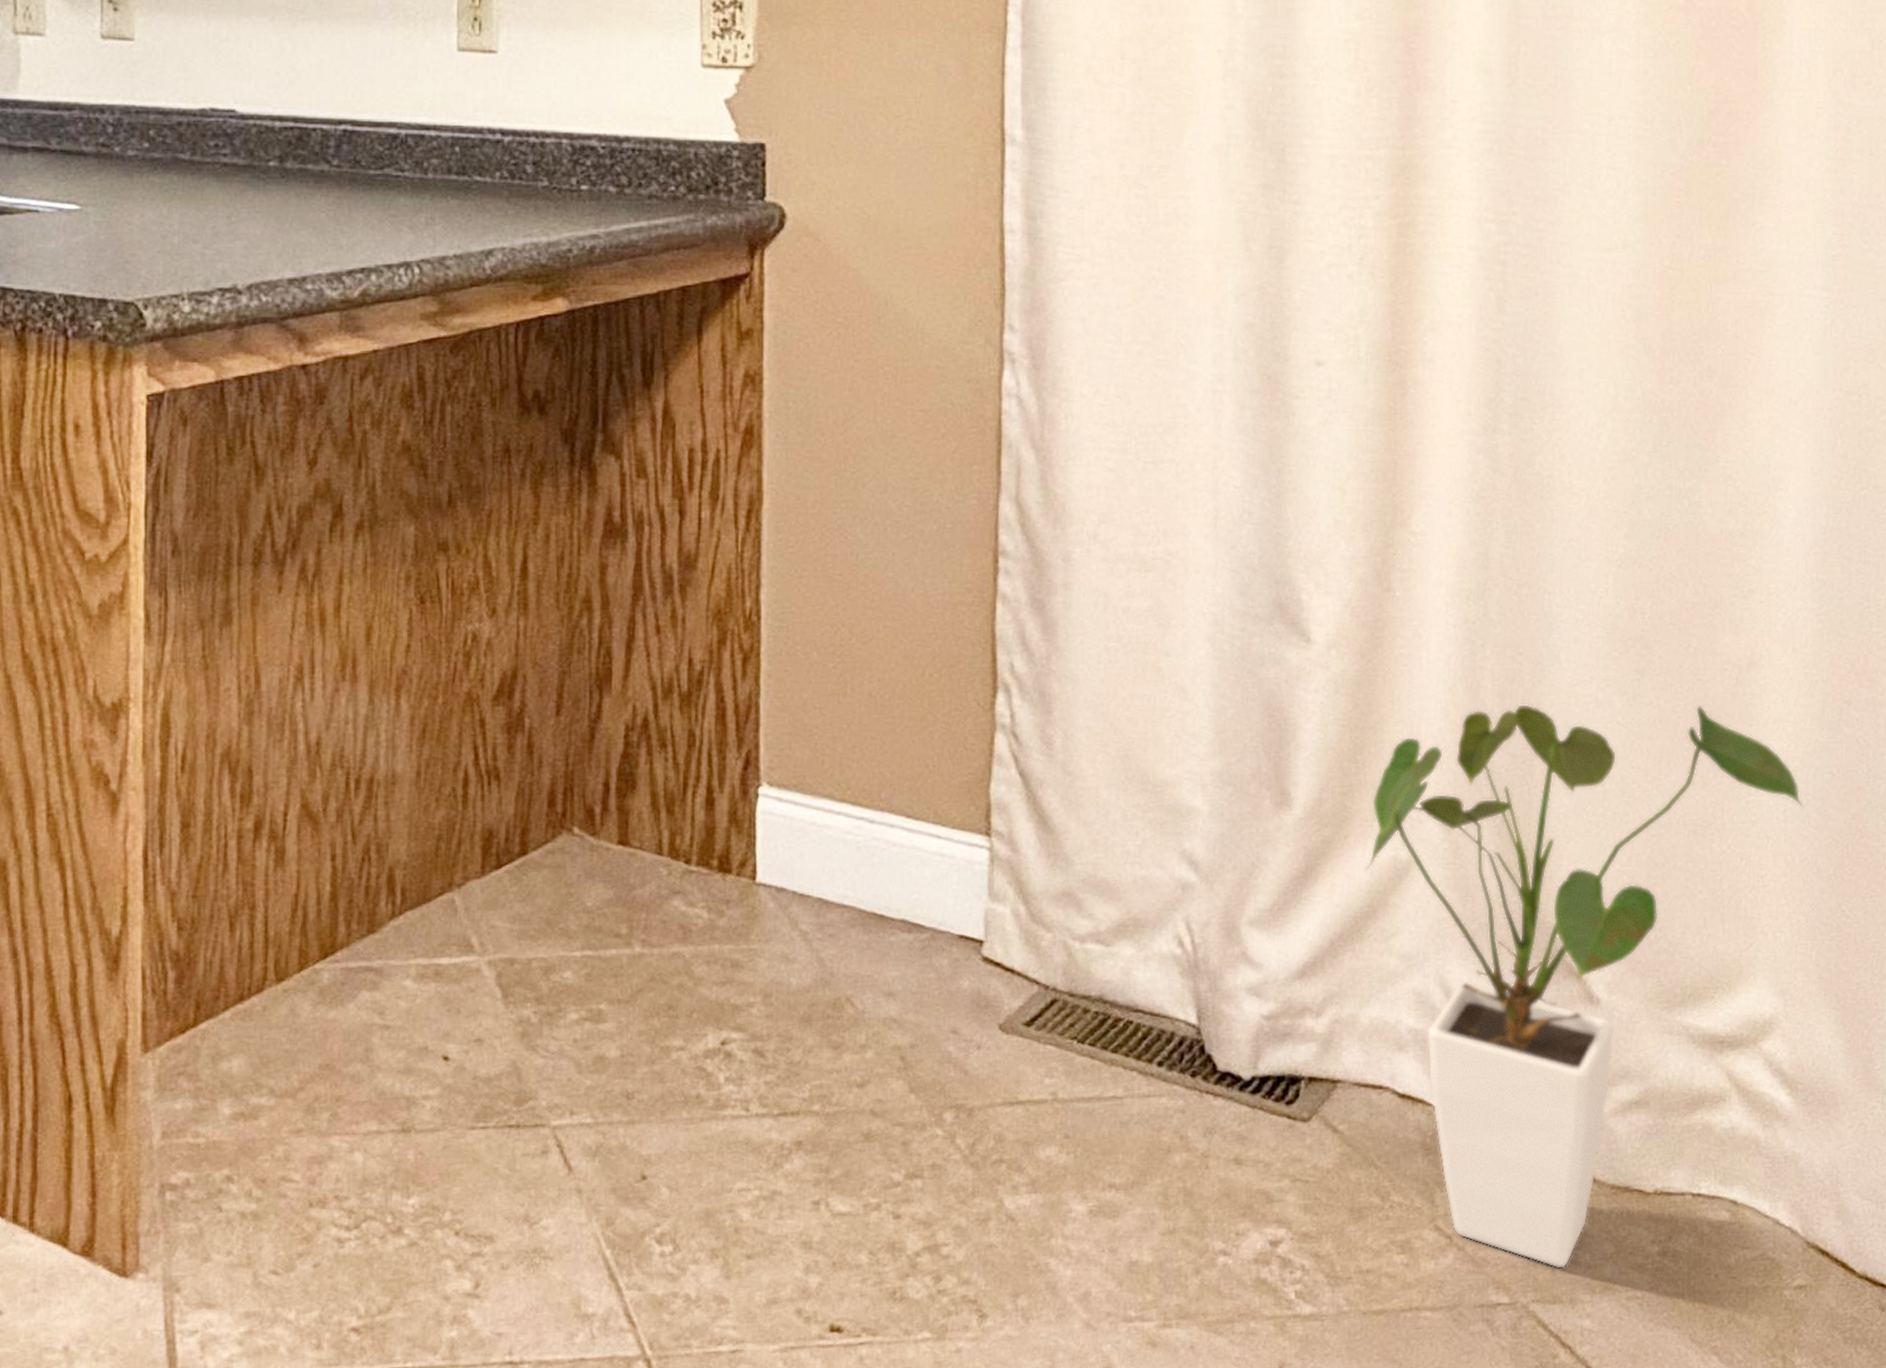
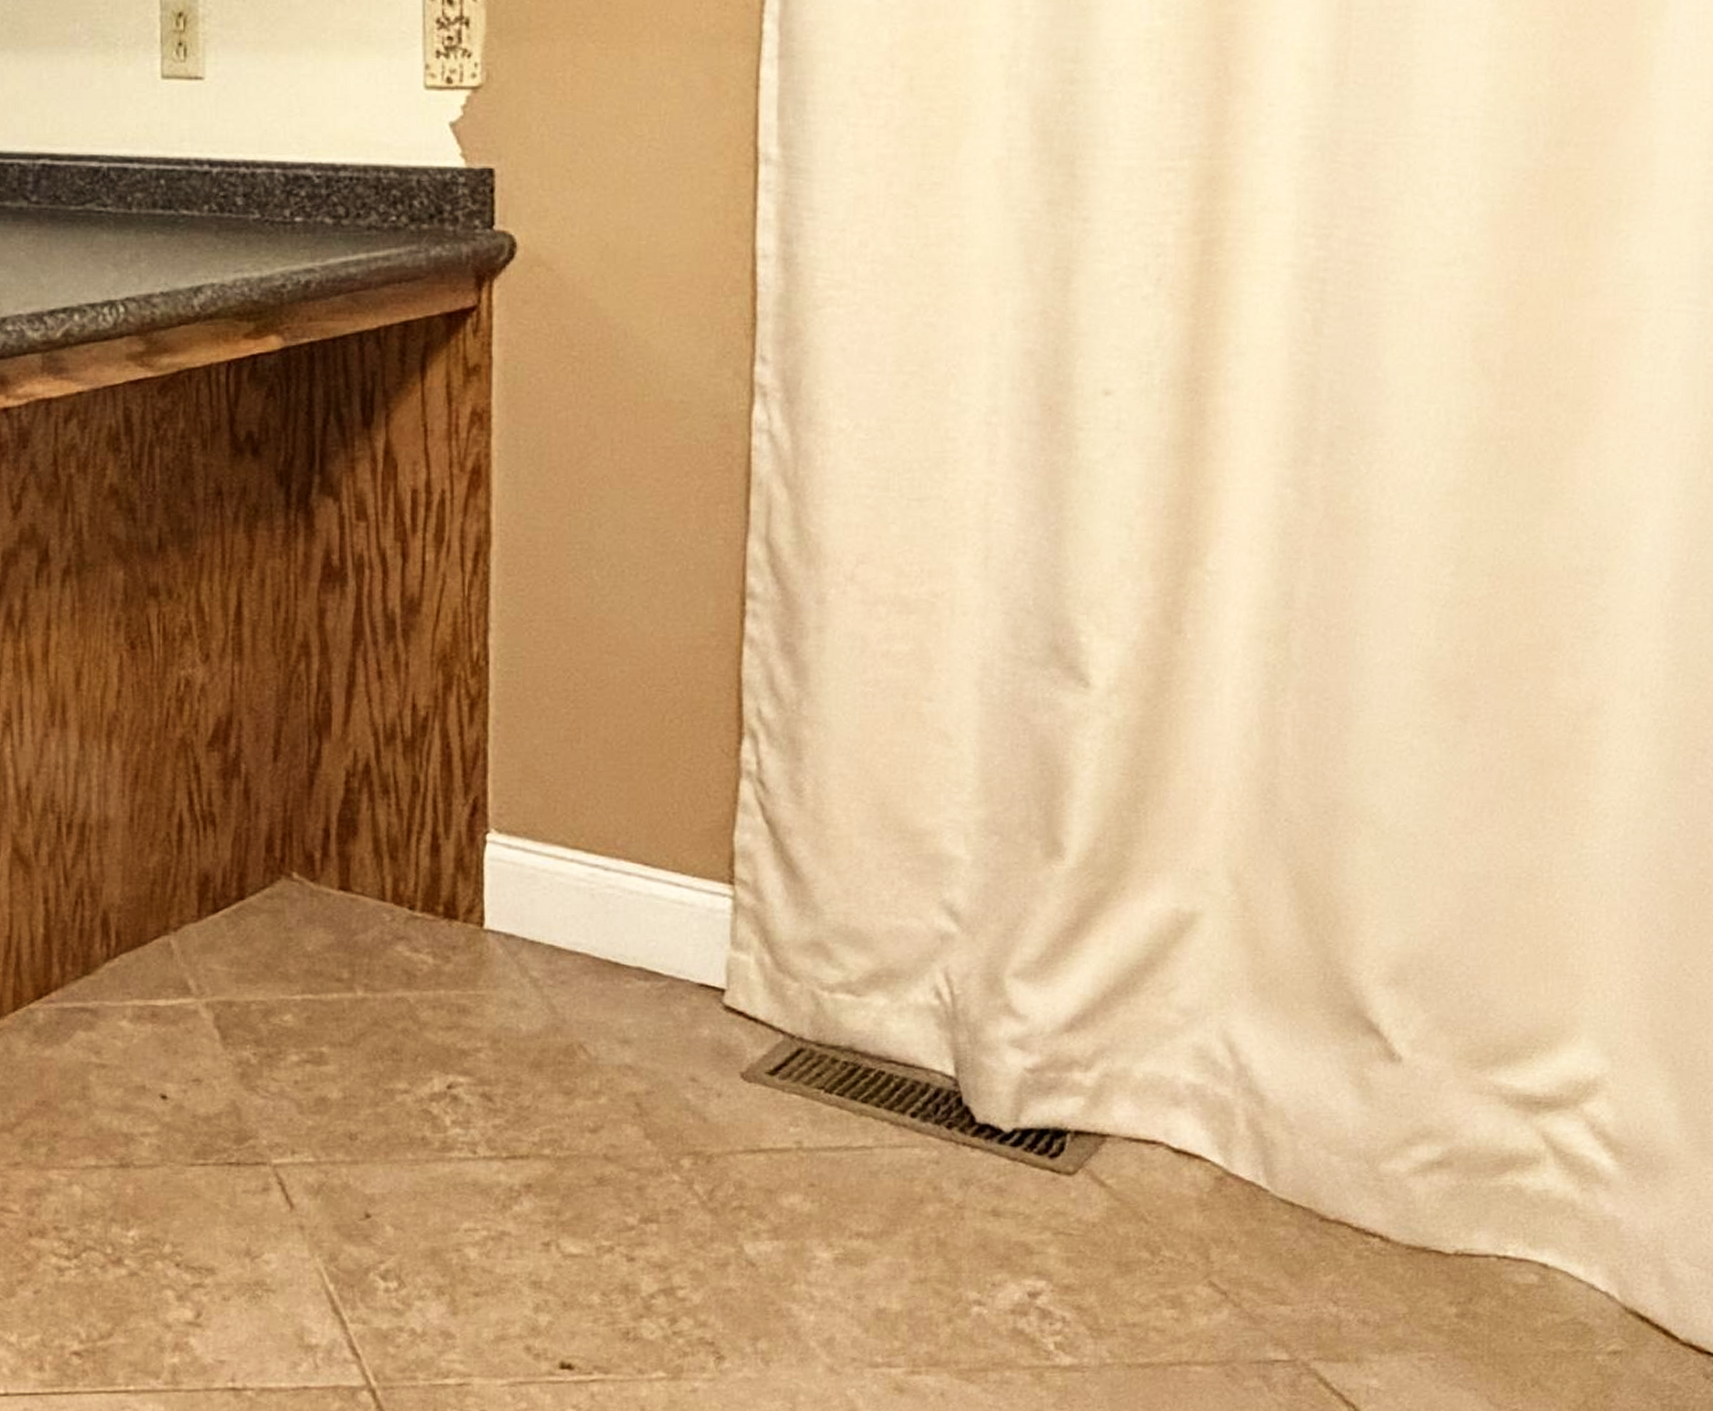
house plant: present [1364,703,1804,1269] -> none [1142,751,1645,1327]

